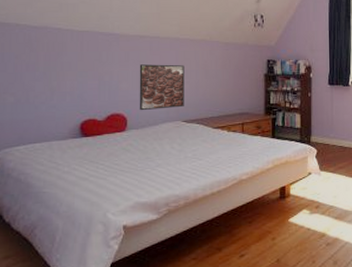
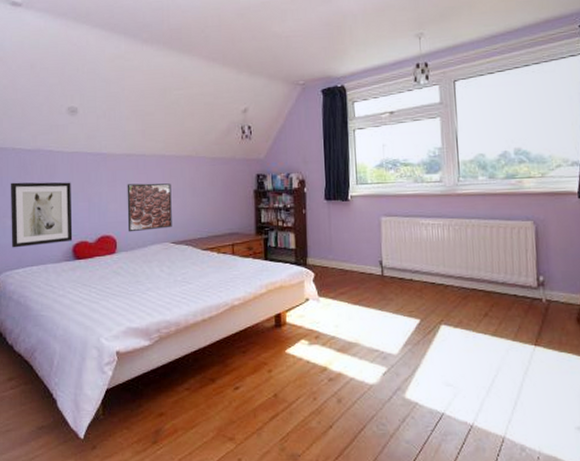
wall art: none [11,58,81,125] -> present [10,182,73,248]

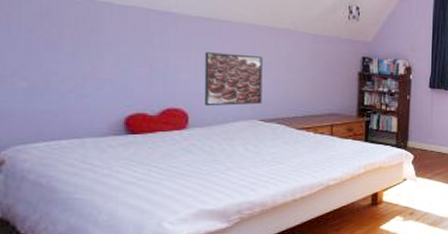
wall art: present [10,182,73,248] -> none [23,33,125,117]

